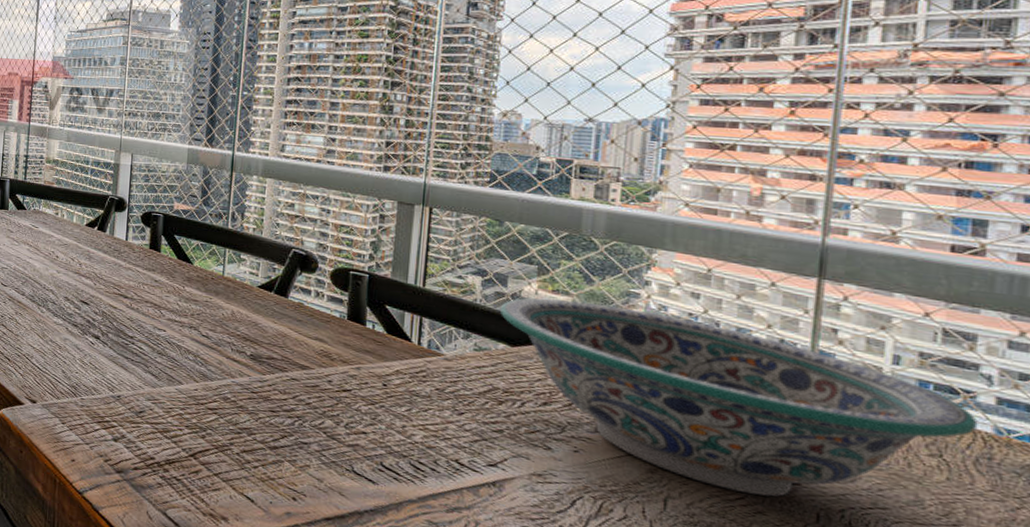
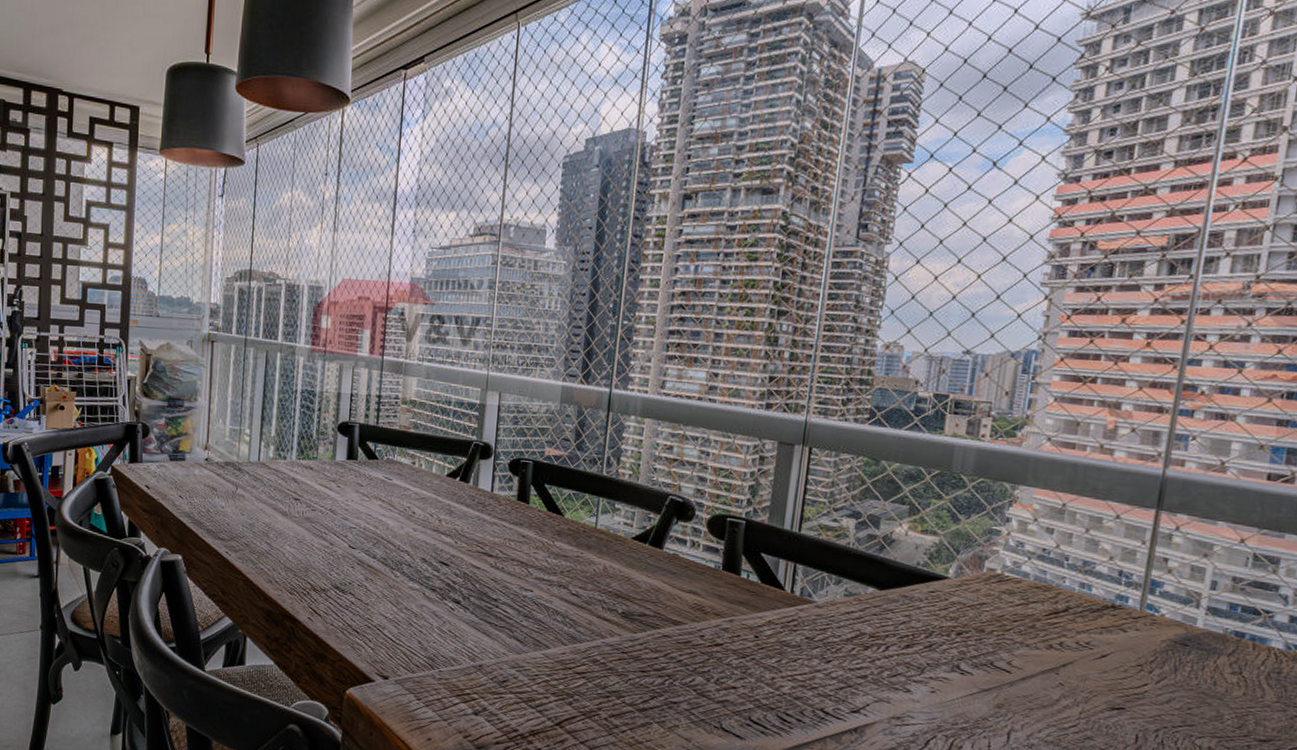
decorative bowl: present [501,298,978,497] -> none [872,539,1273,723]

